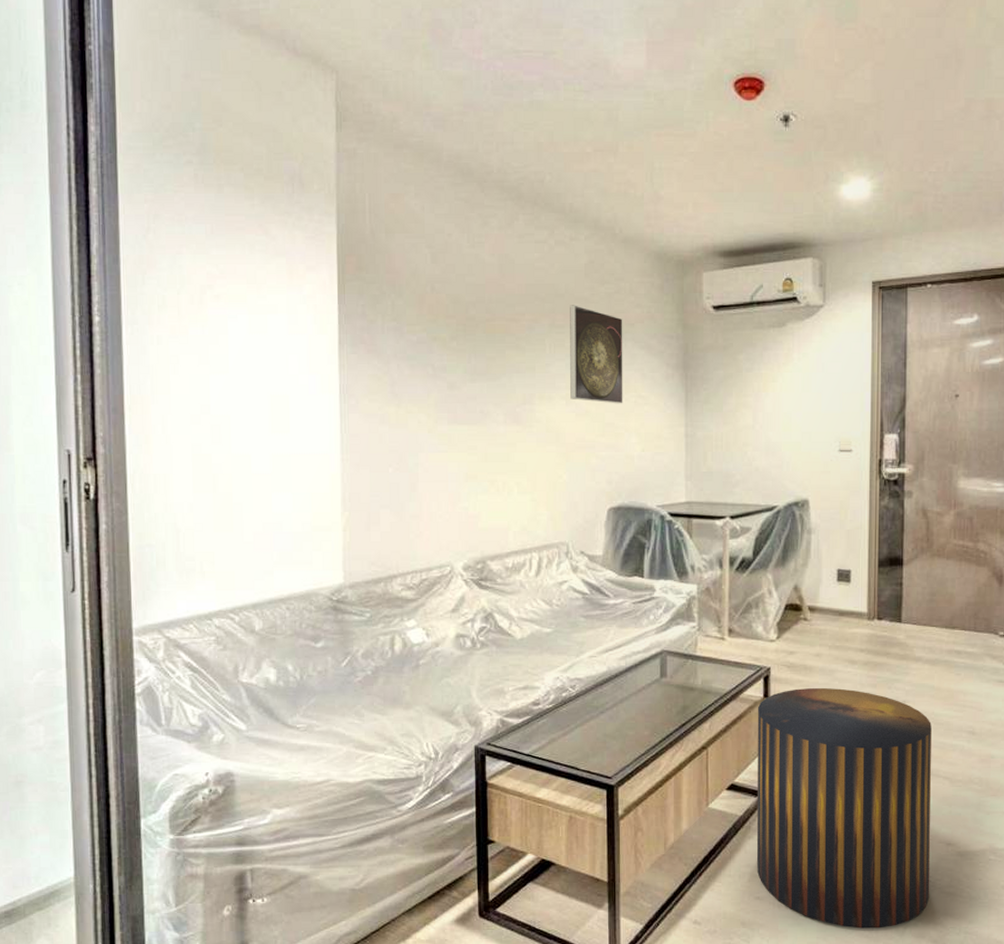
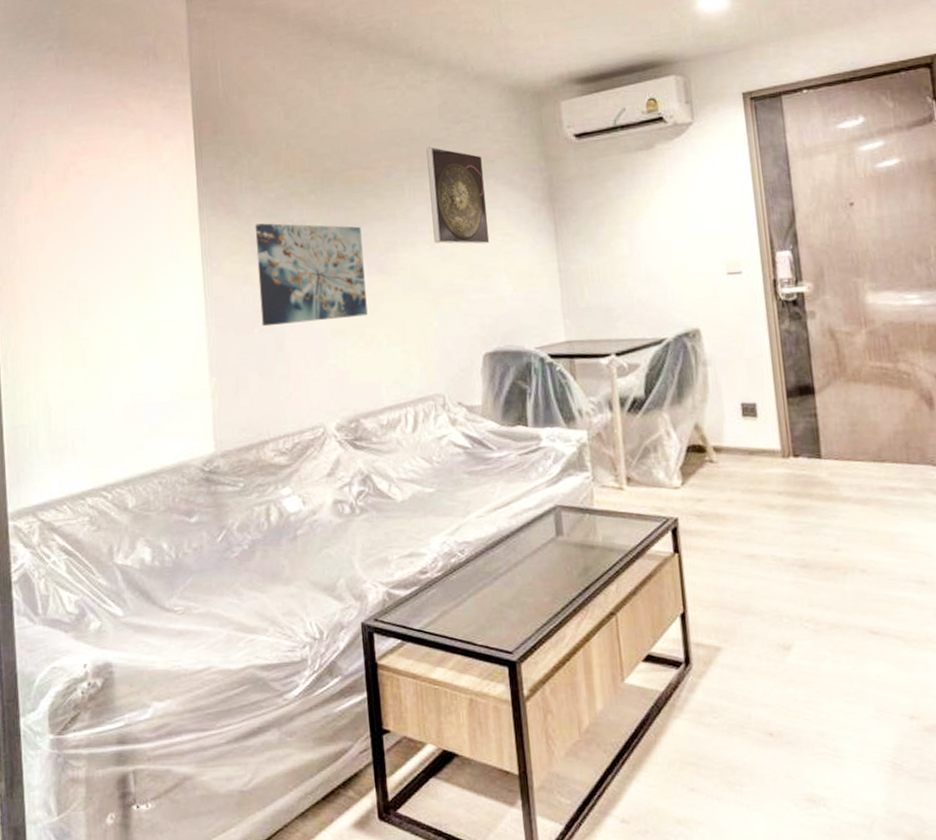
wall art: none [395,365,501,467] -> present [255,223,368,327]
stool: present [757,688,932,929] -> none [668,538,898,825]

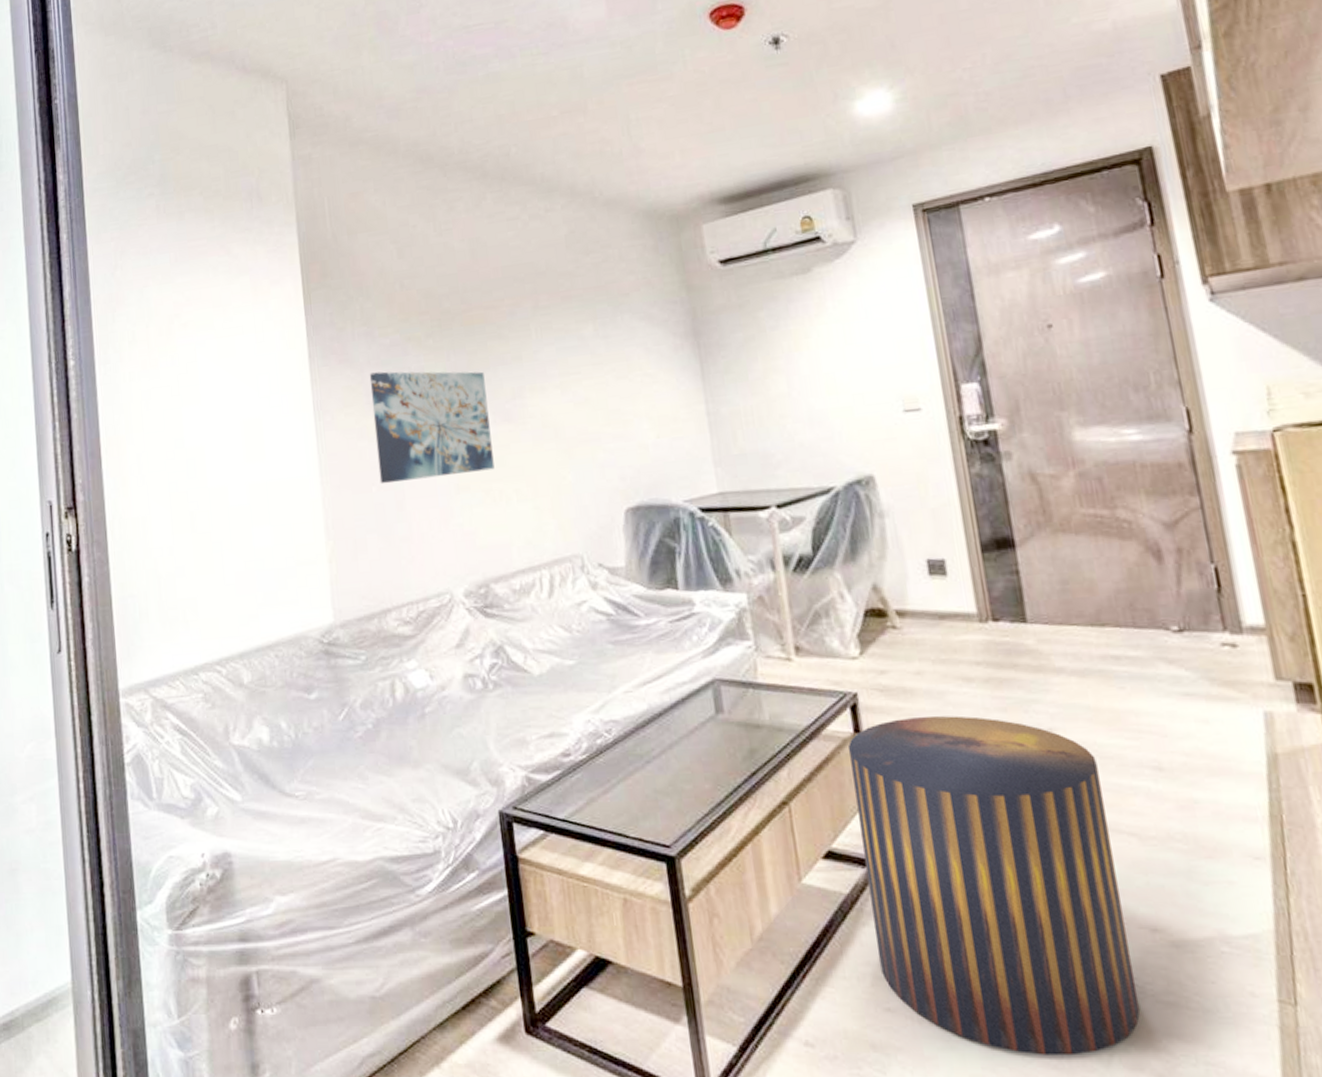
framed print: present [426,147,490,244] -> none [553,281,628,388]
stool: none [668,538,898,825] -> present [848,715,1141,1056]

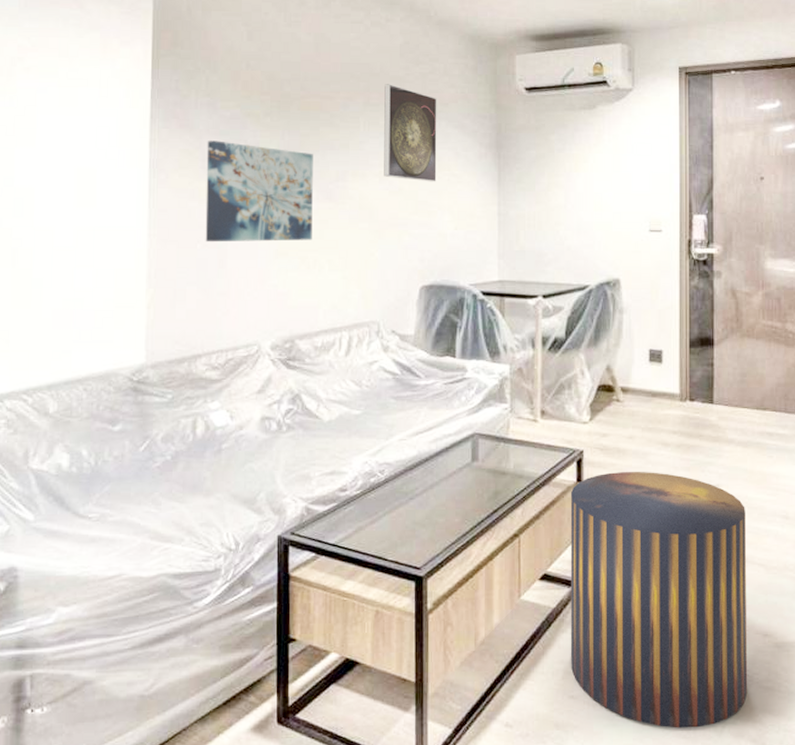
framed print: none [553,281,628,388] -> present [384,84,437,182]

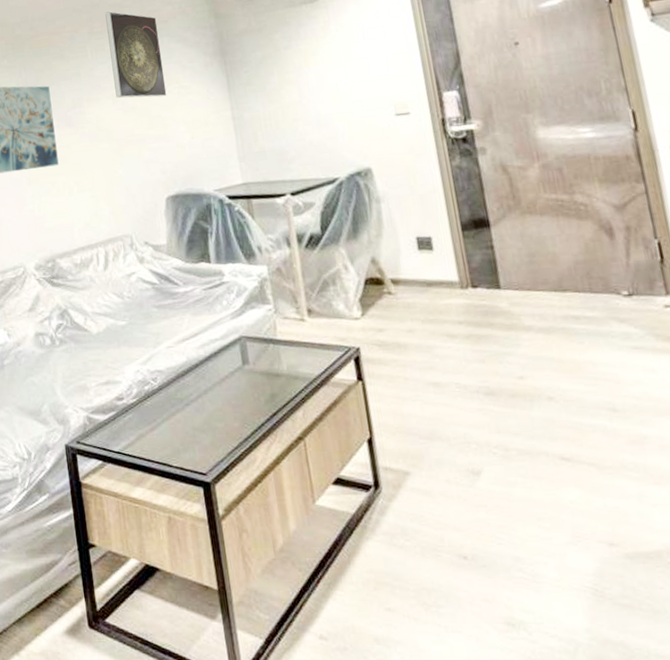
stool: present [570,472,748,729] -> none [352,366,601,649]

